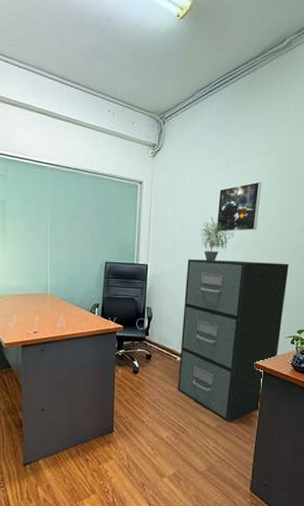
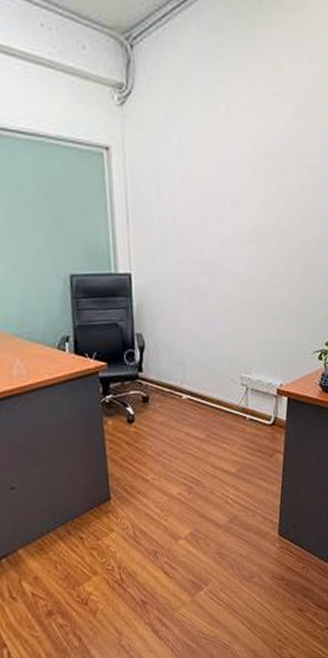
filing cabinet: present [177,259,289,422] -> none [184,256,314,464]
potted plant: present [200,217,234,261] -> none [198,197,243,262]
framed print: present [216,181,262,232] -> none [219,141,277,219]

